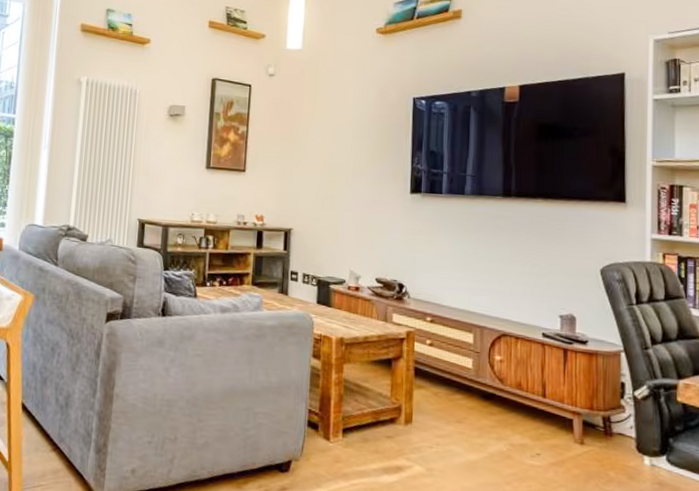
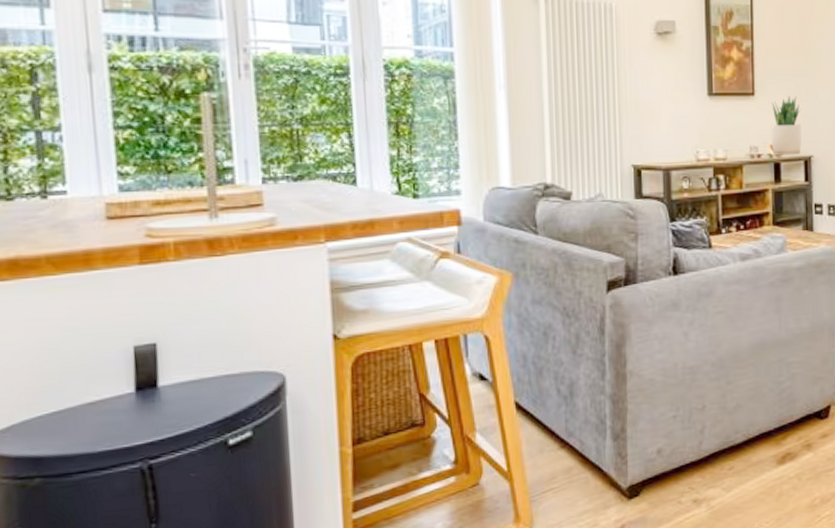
planter: none [256,175,285,227] -> present [771,96,801,156]

